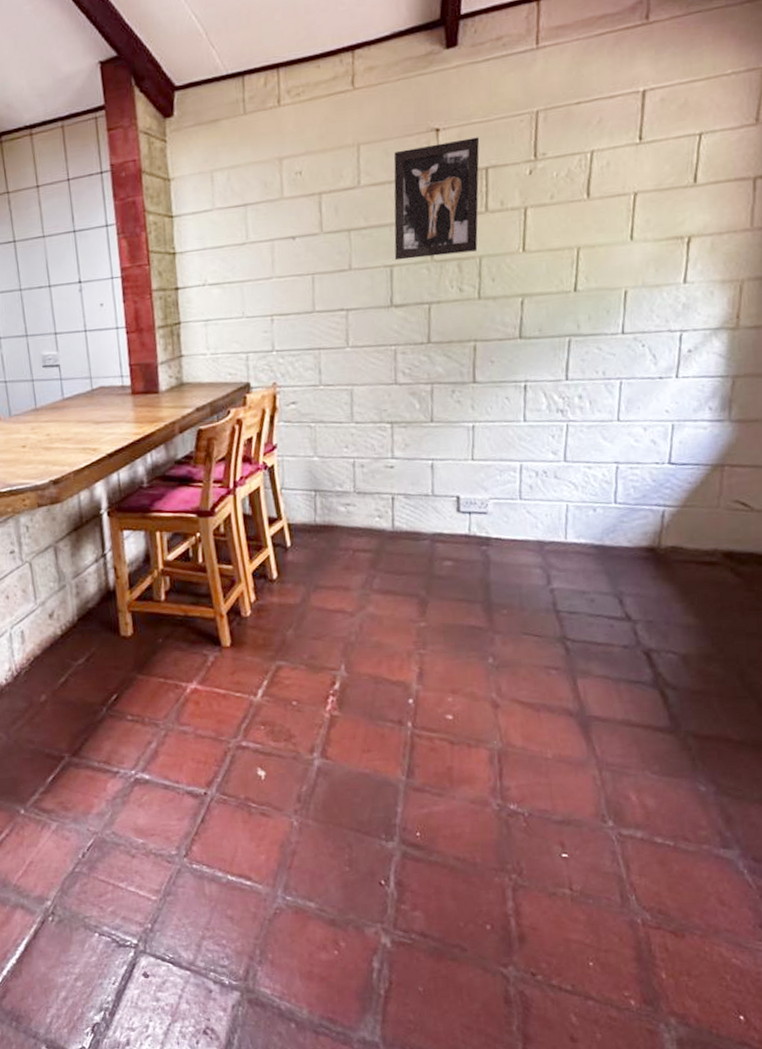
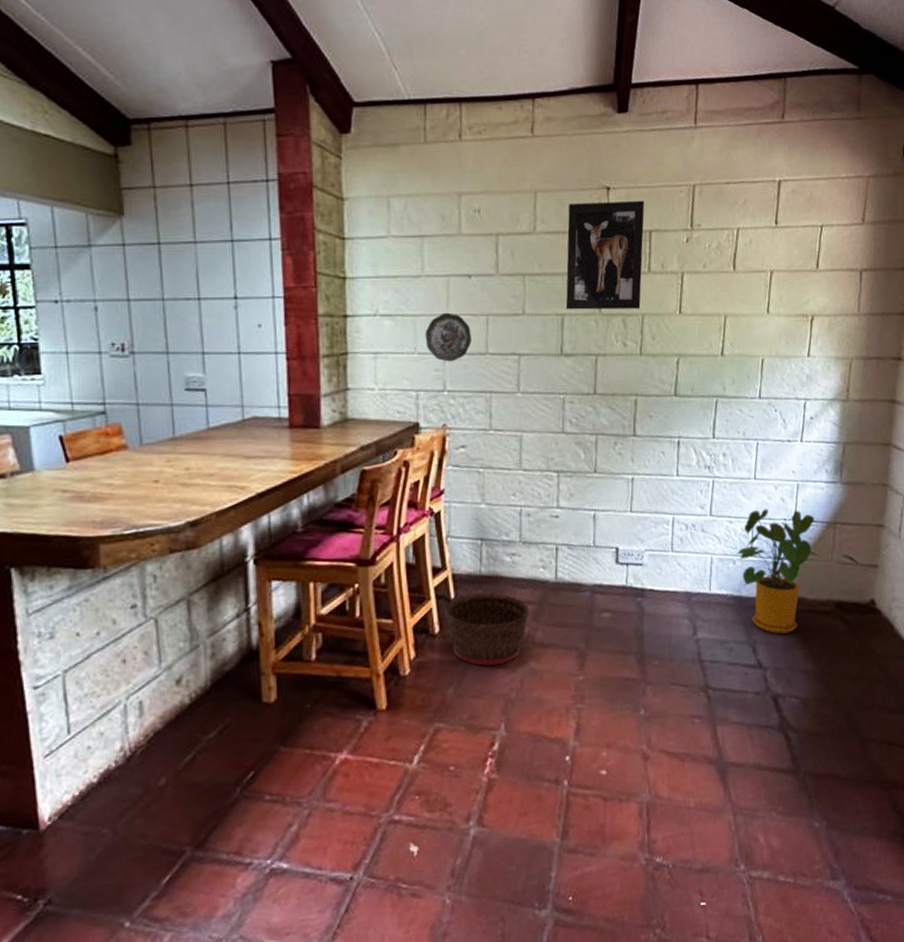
decorative plate: none [252,275,298,323] -> present [425,312,472,362]
basket: none [282,541,366,610] -> present [445,593,529,666]
house plant: none [597,452,705,585] -> present [736,509,822,634]

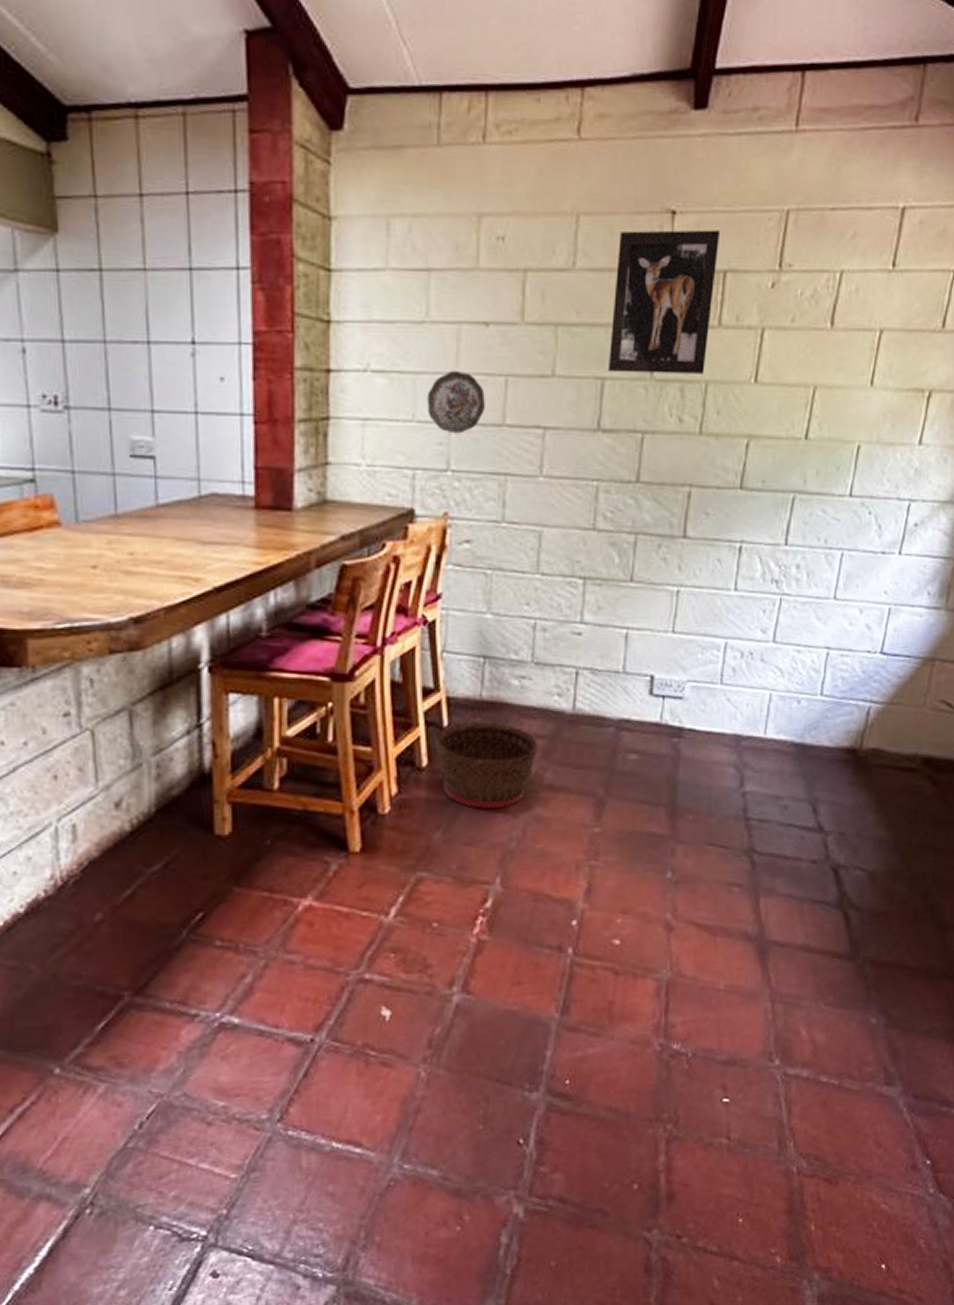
house plant: present [736,509,822,634] -> none [803,637,912,792]

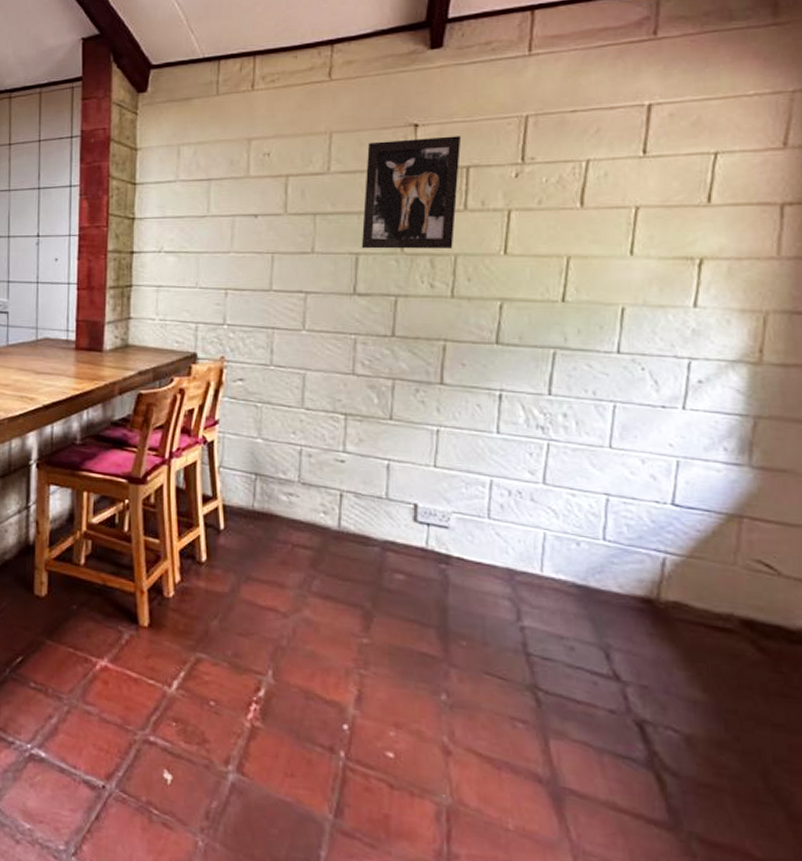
decorative plate: present [427,370,485,434] -> none [207,250,255,297]
basket: present [436,722,538,809] -> none [214,527,306,607]

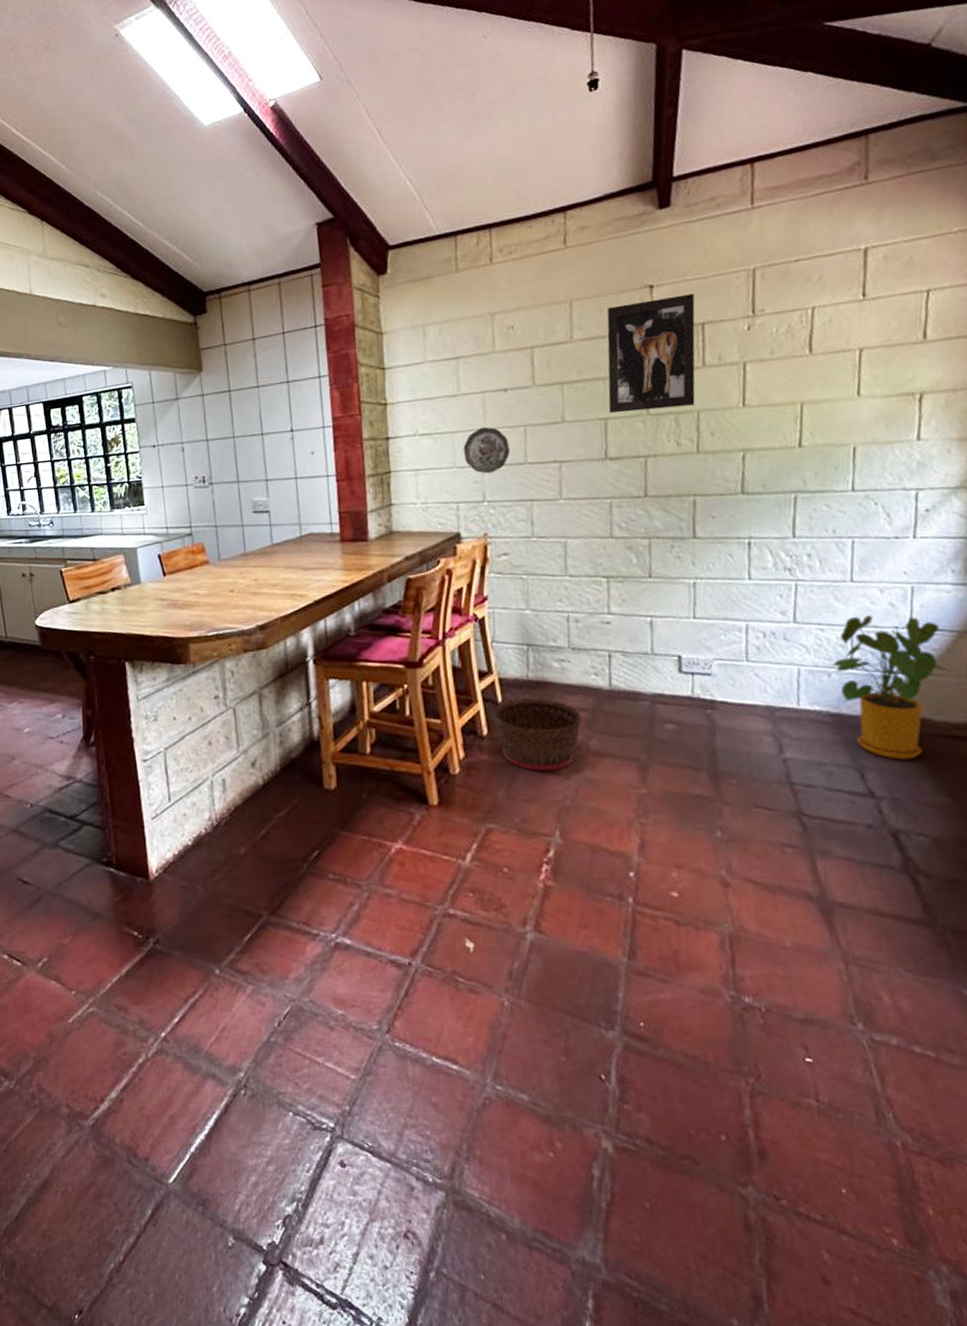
decorative plate: none [207,250,255,297] -> present [463,427,510,474]
basket: none [214,527,306,607] -> present [493,698,582,771]
house plant: none [581,484,718,645] -> present [831,615,953,760]

